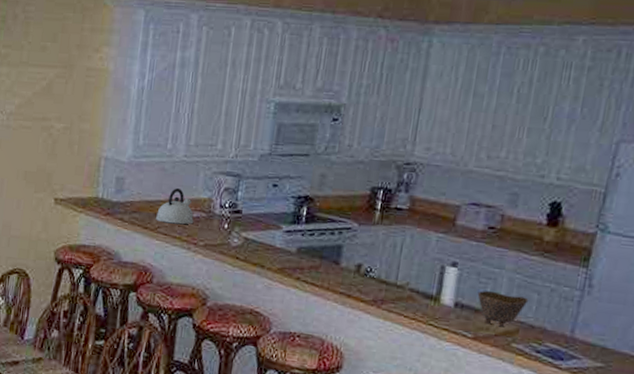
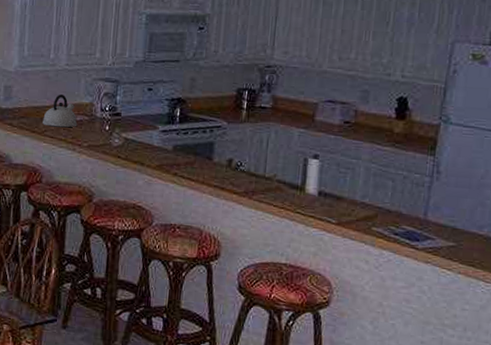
bowl: present [477,290,529,327] -> none [338,179,385,213]

